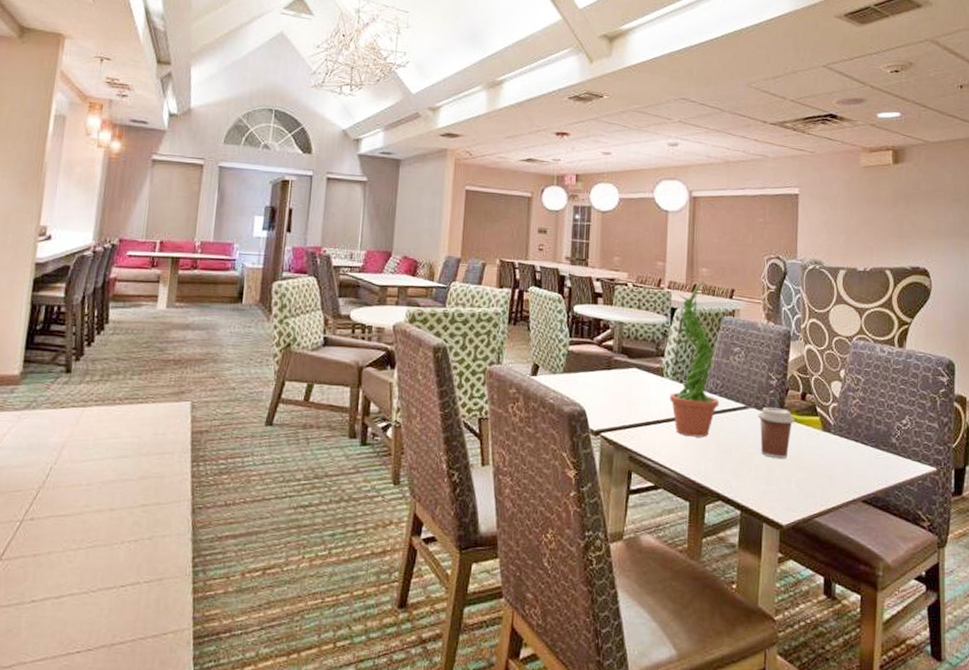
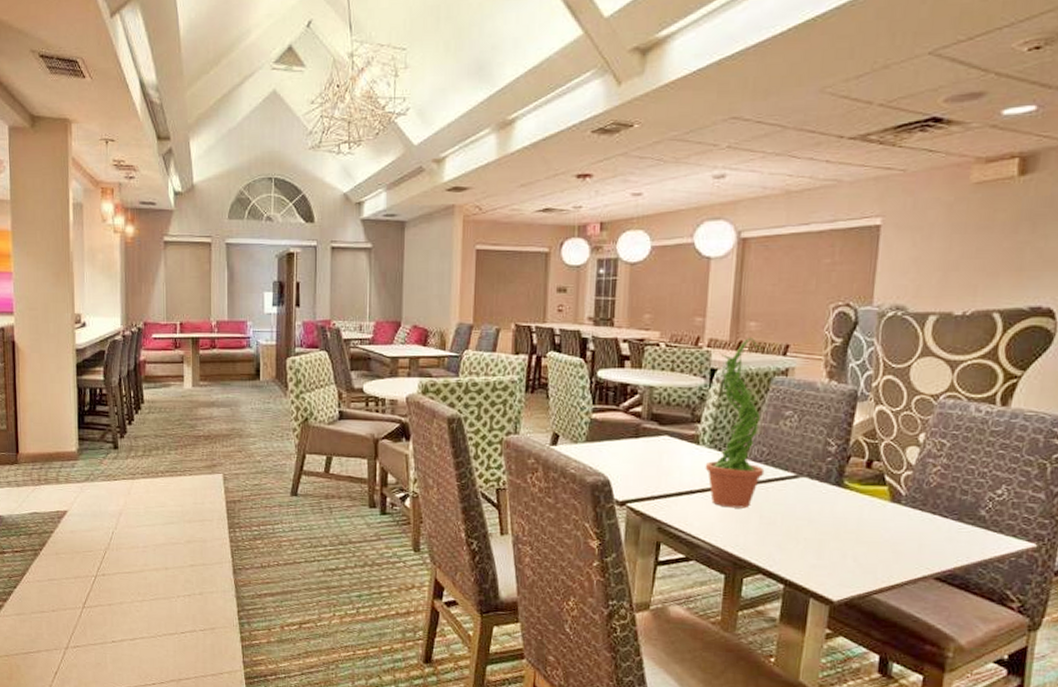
coffee cup: present [758,407,795,458] -> none [811,476,857,531]

